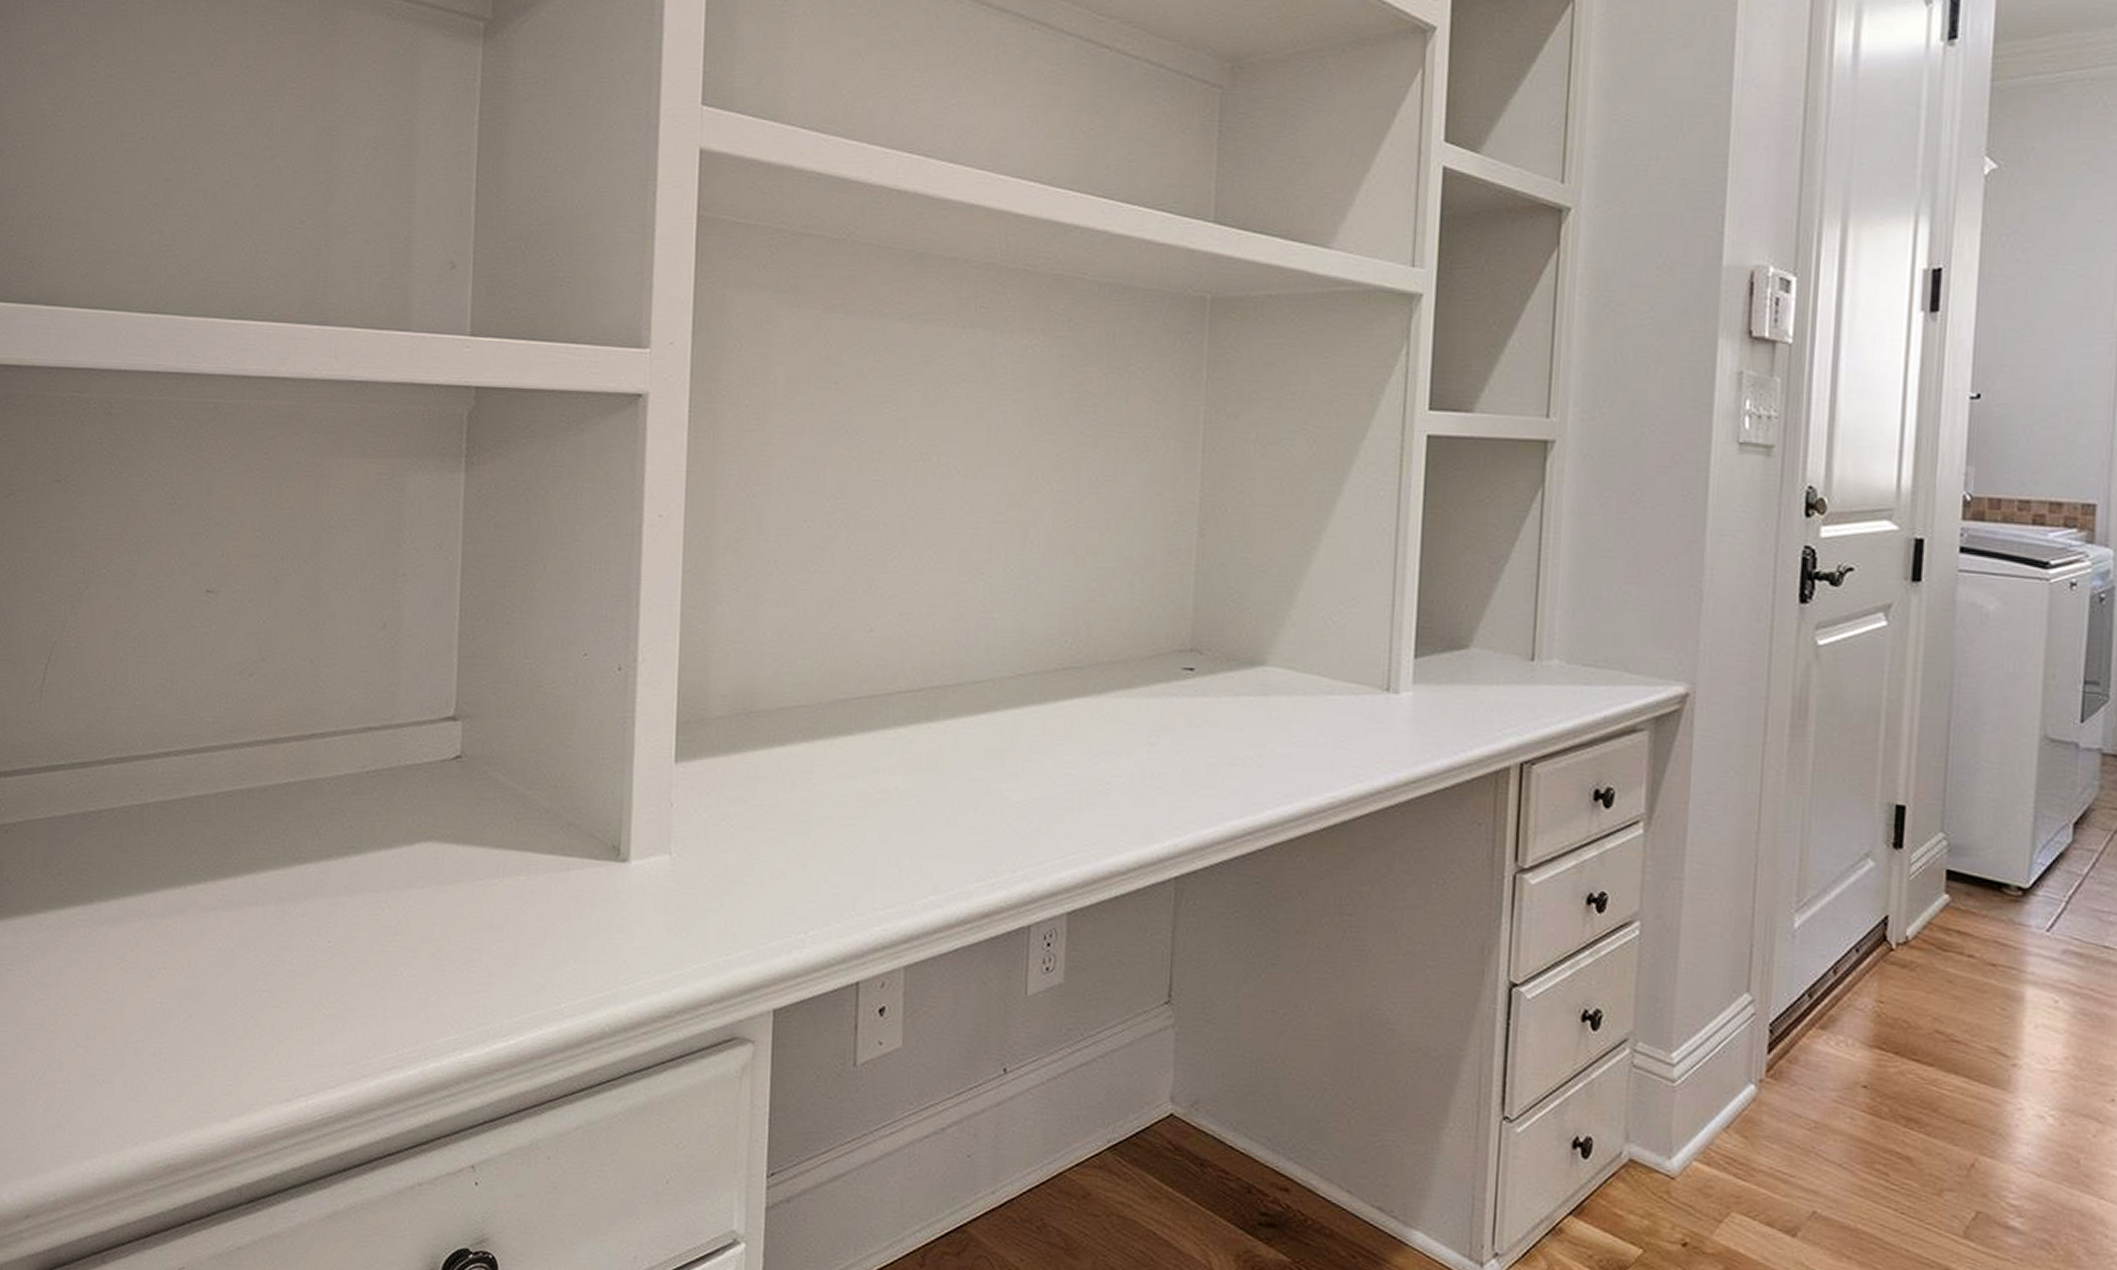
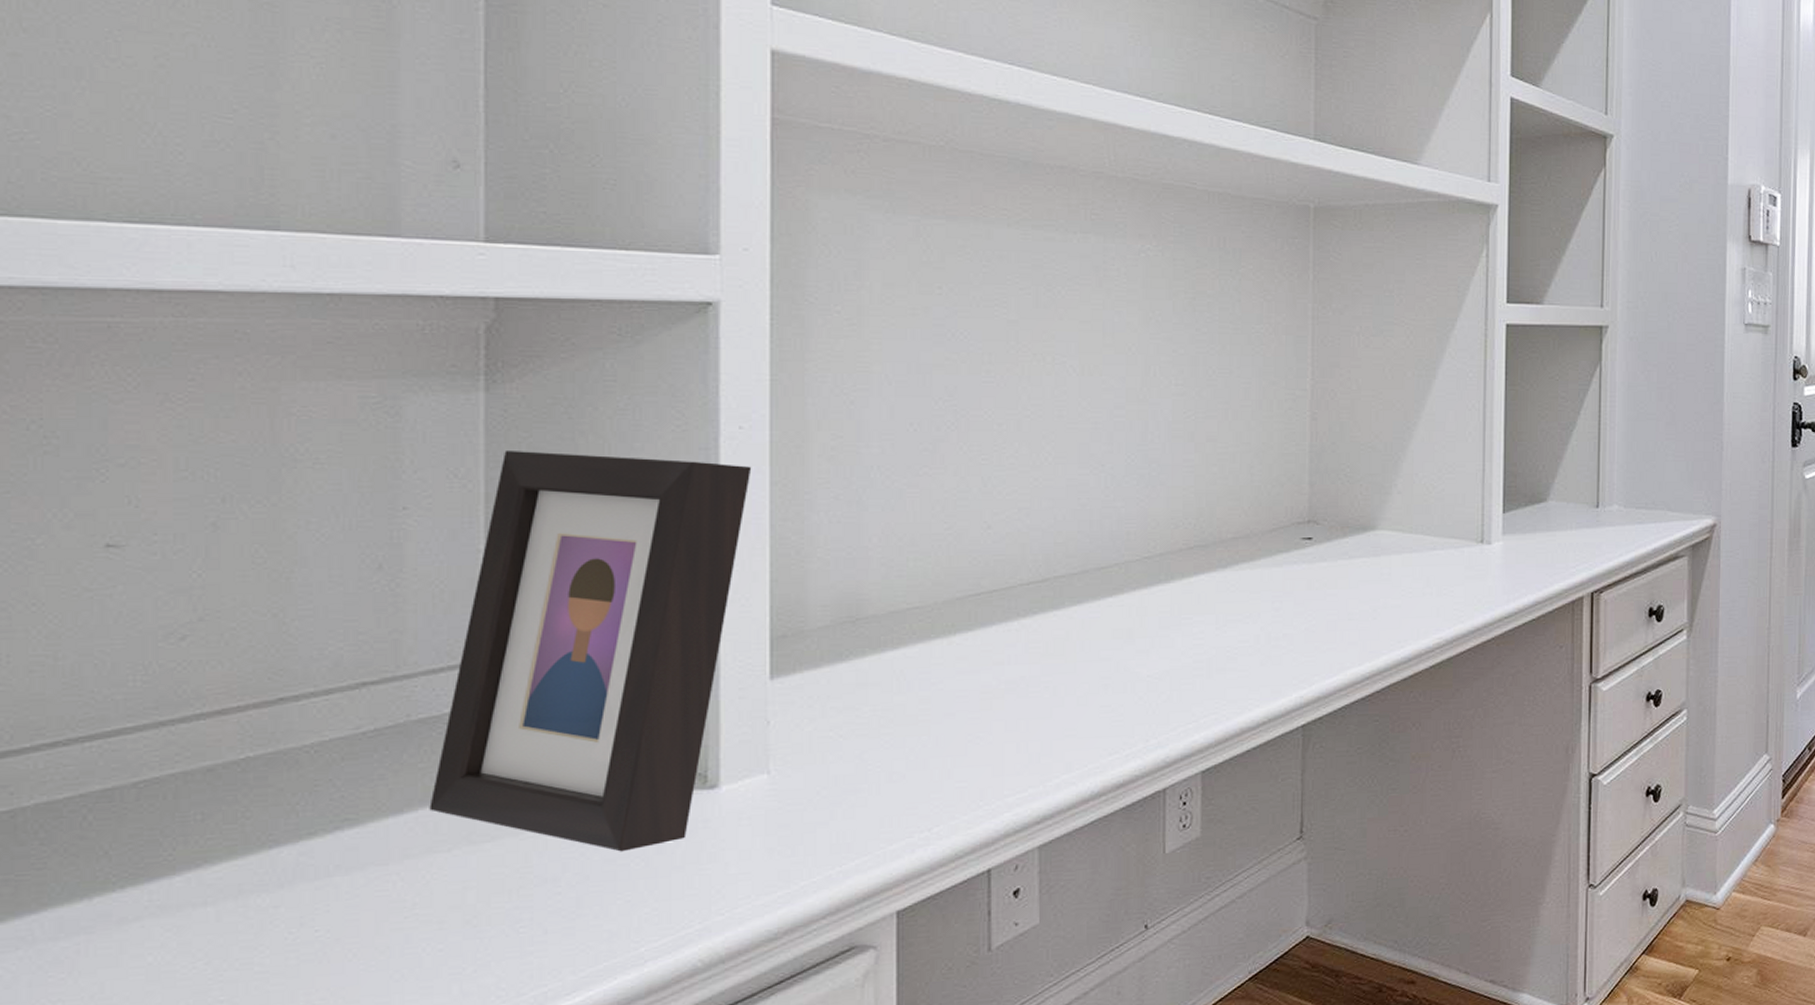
picture frame: none [410,527,668,911] -> present [429,451,752,852]

